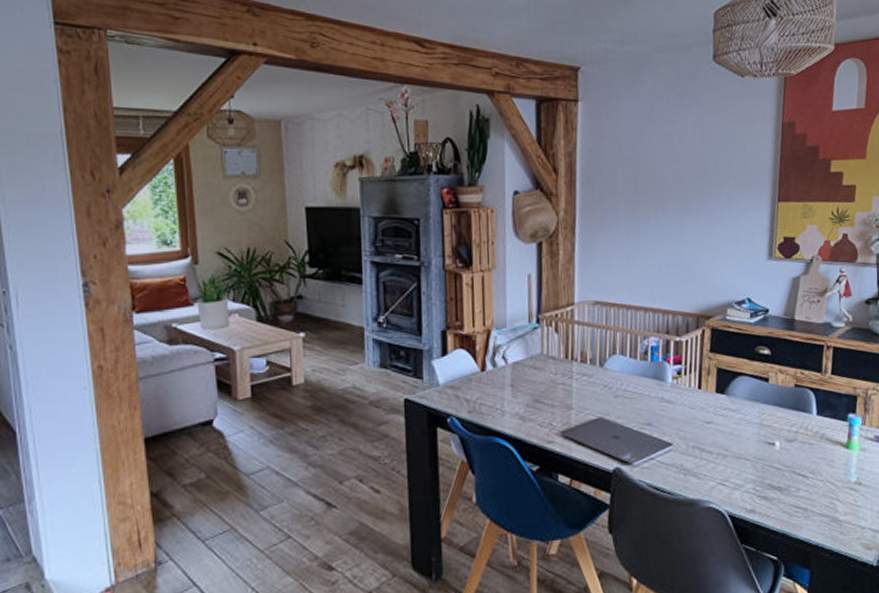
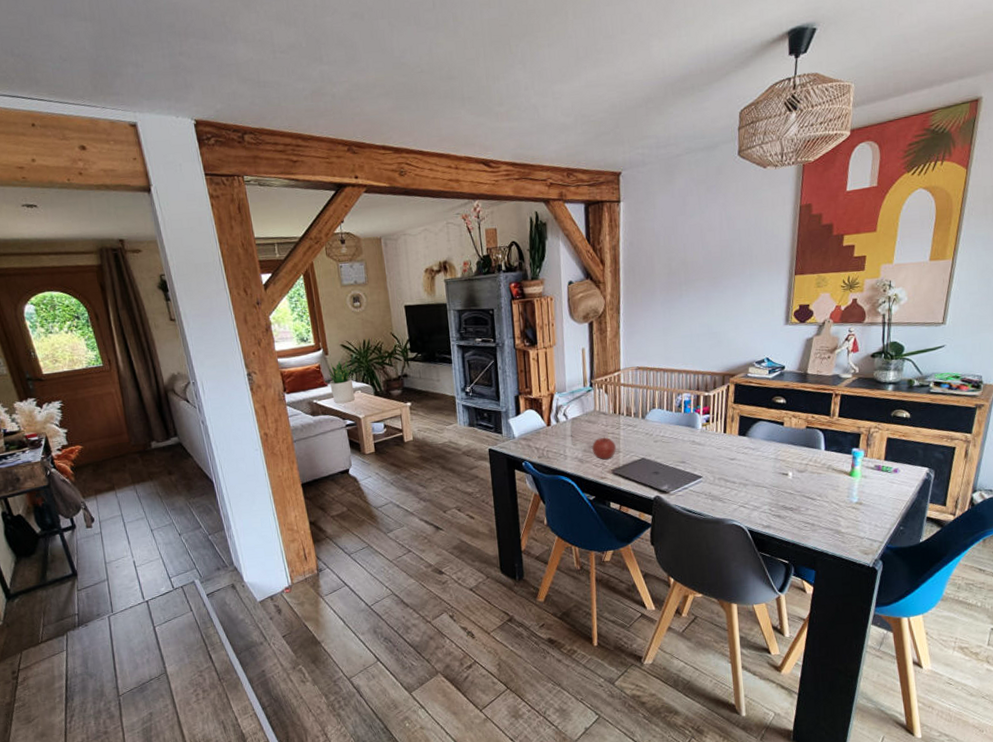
fruit: none [537,388,567,418] -> present [592,437,616,460]

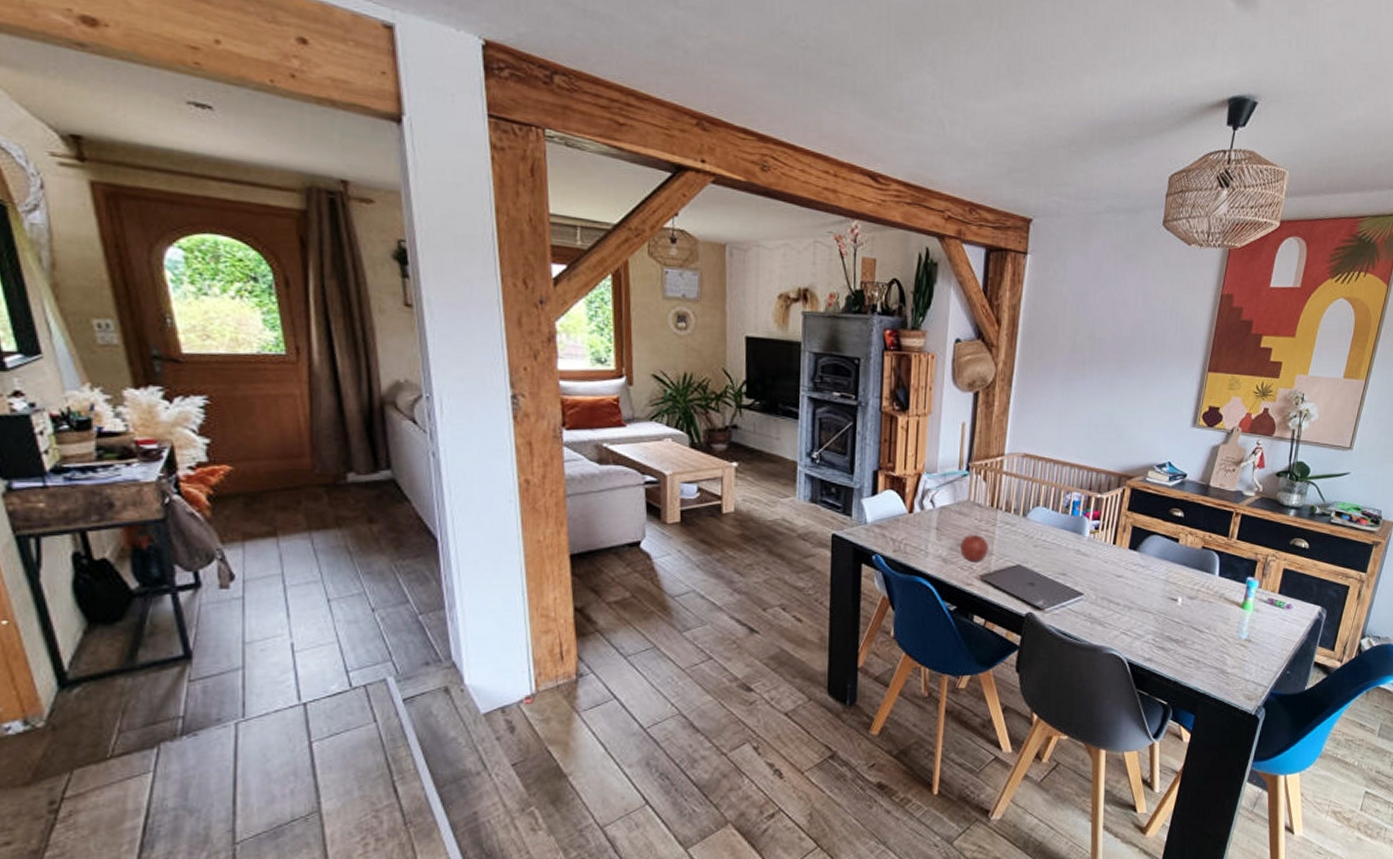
planter: present [328,358,355,404] -> none [629,393,663,453]

